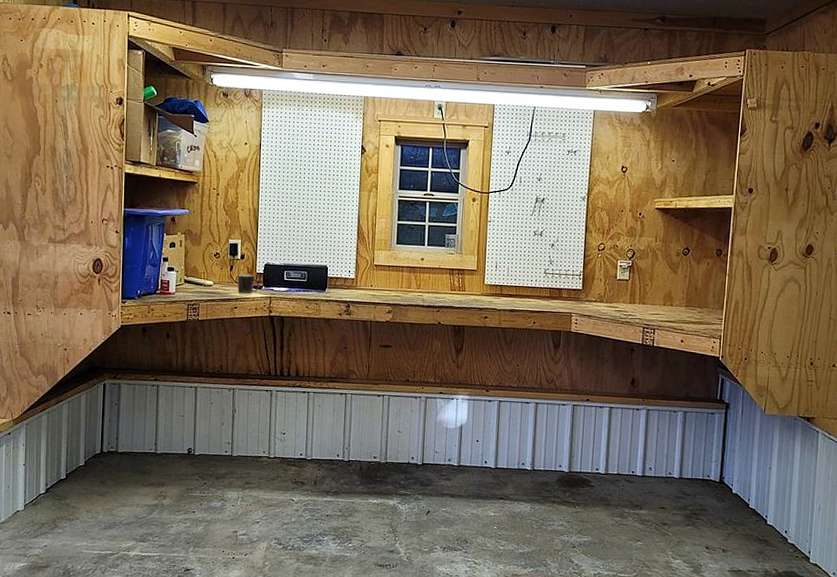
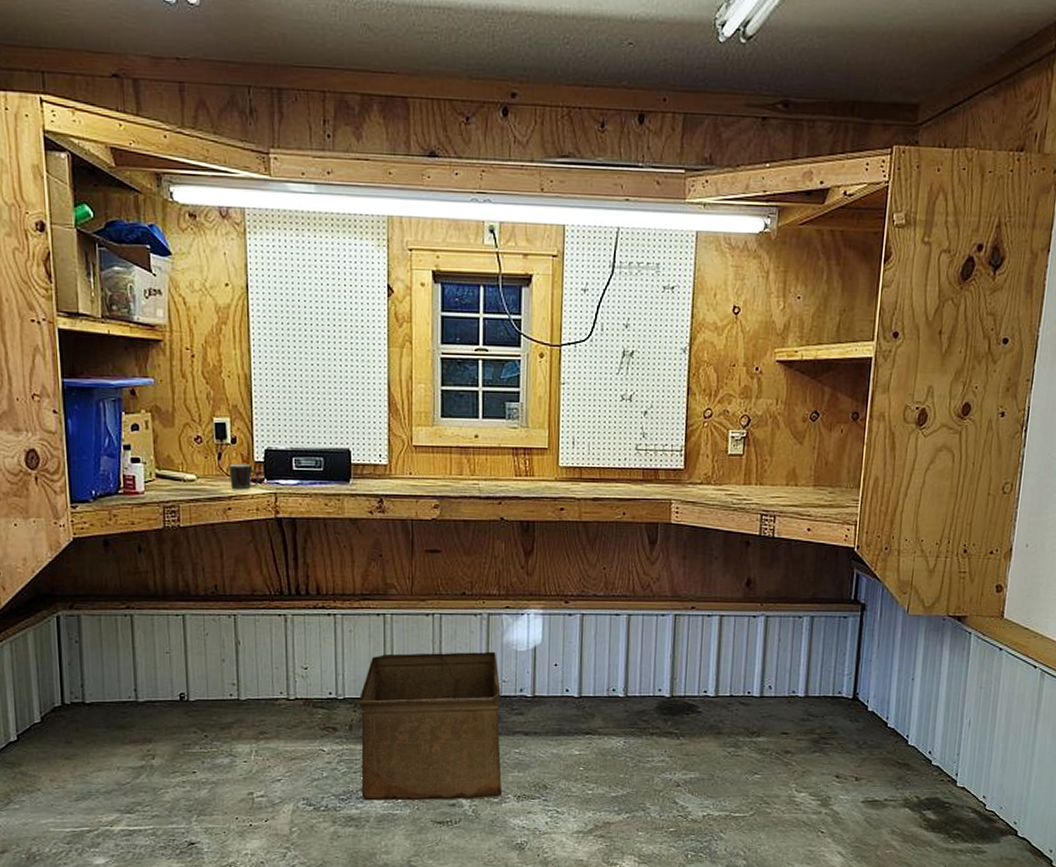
storage bin: none [320,425,434,548] -> present [358,651,503,801]

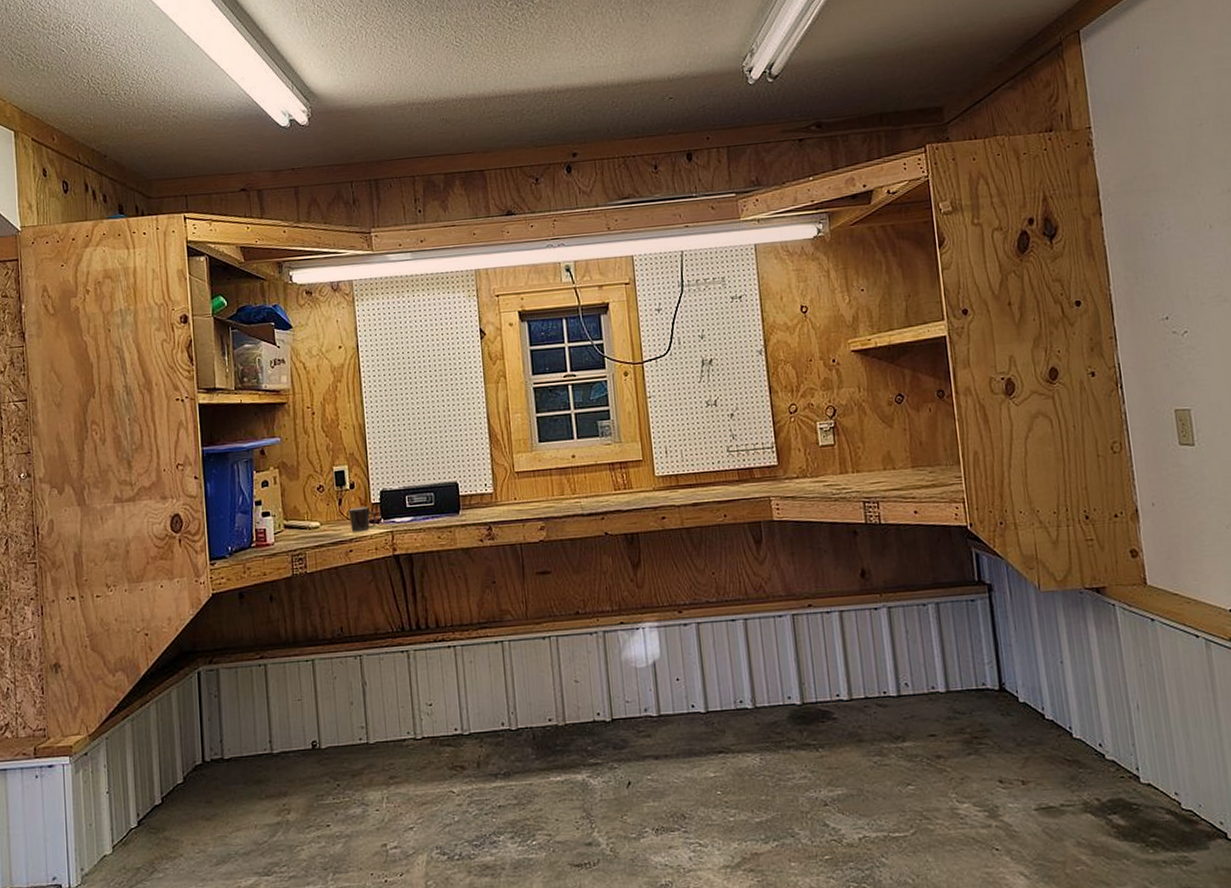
storage bin: present [358,651,503,801] -> none [483,670,640,846]

